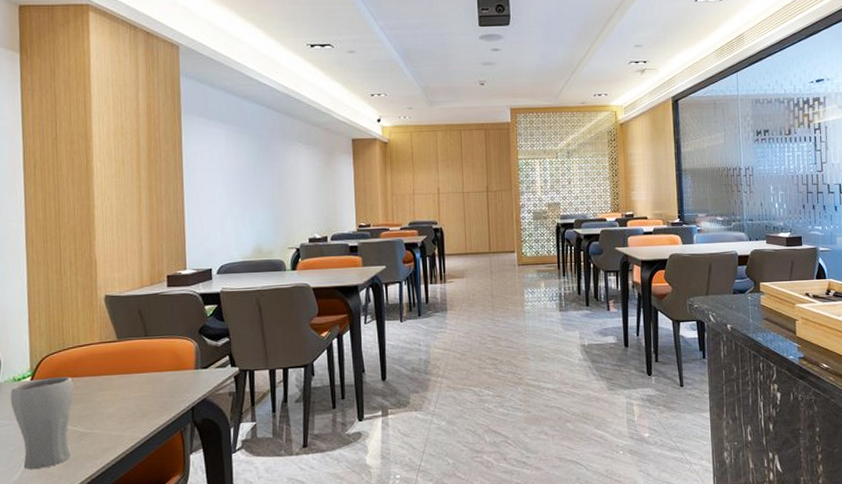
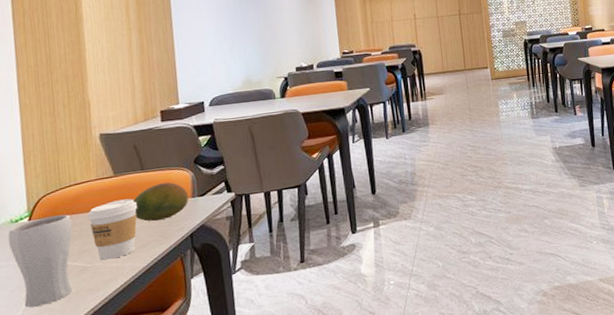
coffee cup: none [90,365,140,428] -> present [88,198,138,261]
fruit: none [135,351,192,392] -> present [133,182,189,222]

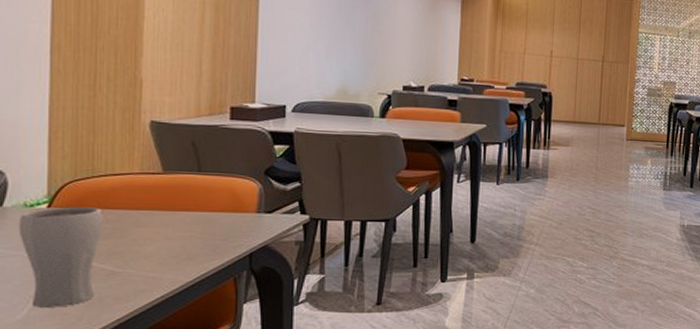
coffee cup: present [88,198,138,261] -> none [125,201,189,268]
fruit: present [133,182,189,222] -> none [183,190,253,233]

